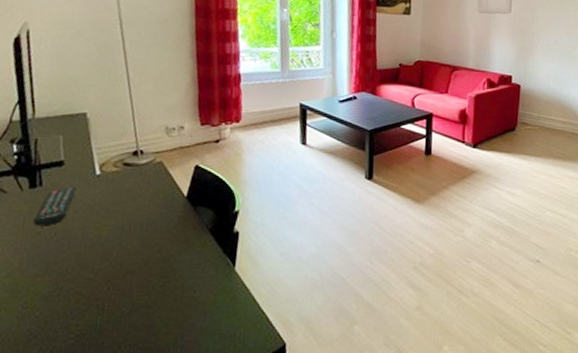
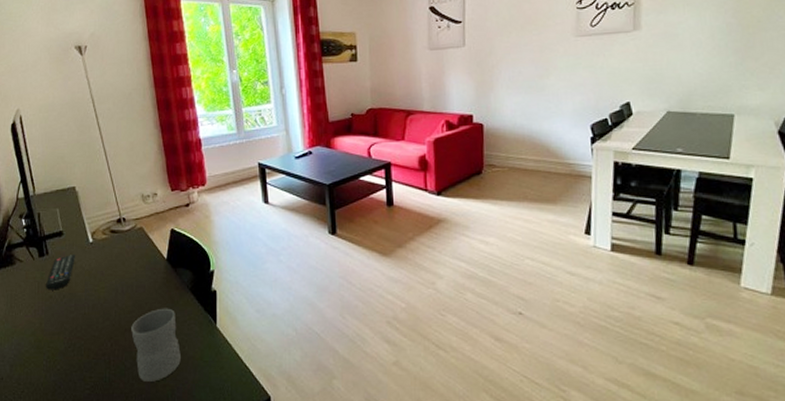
mug: none [134,249,191,329] -> present [131,308,181,382]

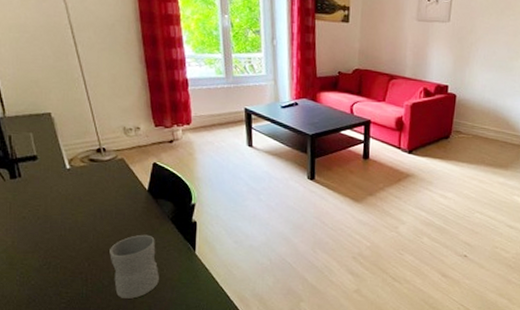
remote control: present [46,253,76,290] -> none [19,178,52,212]

